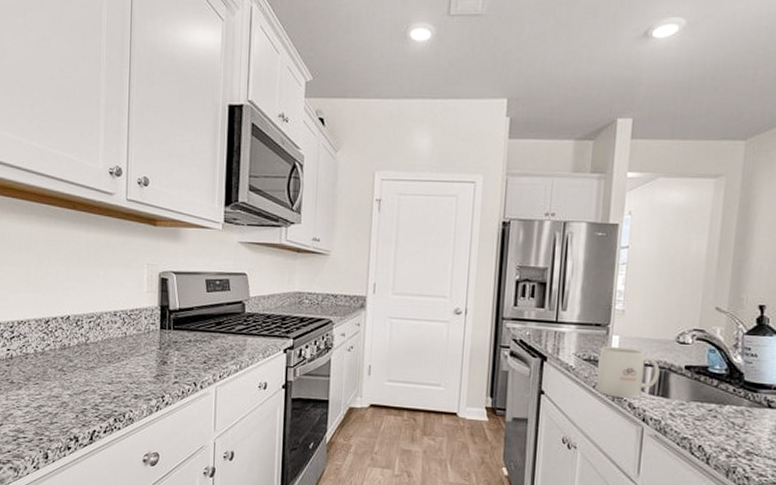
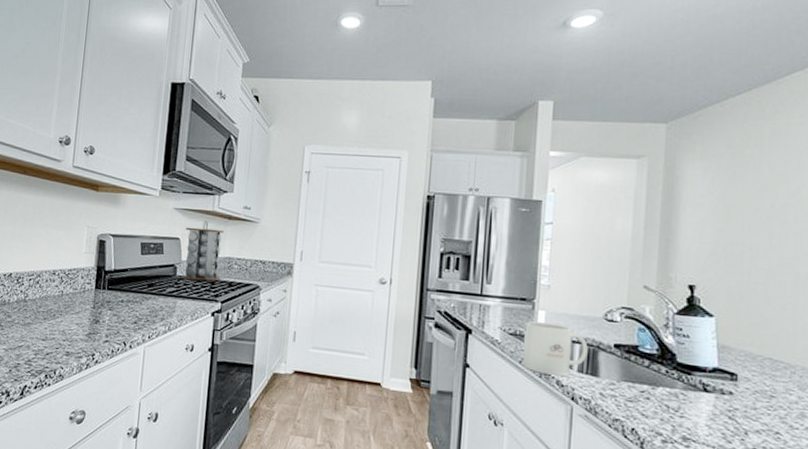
spice rack: none [250,253,292,319] -> present [181,219,224,282]

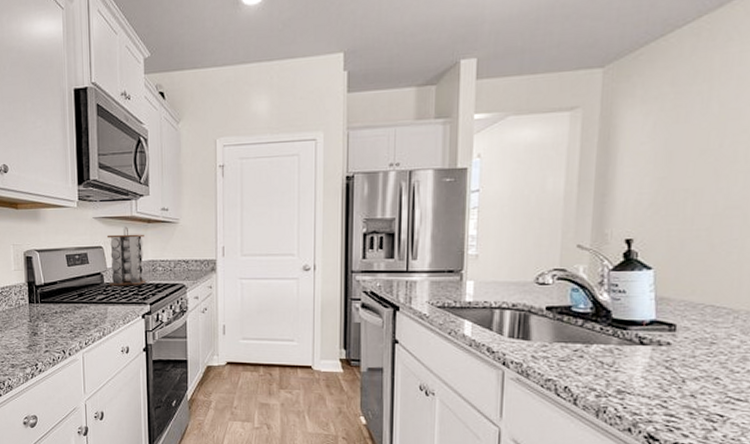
mug: present [522,321,588,377] -> none [451,293,519,344]

